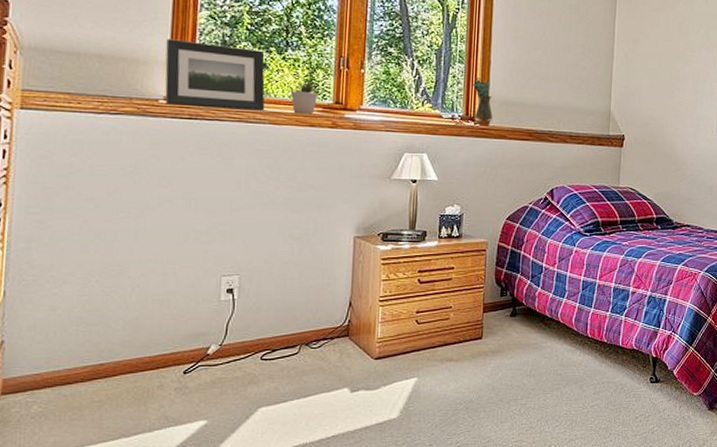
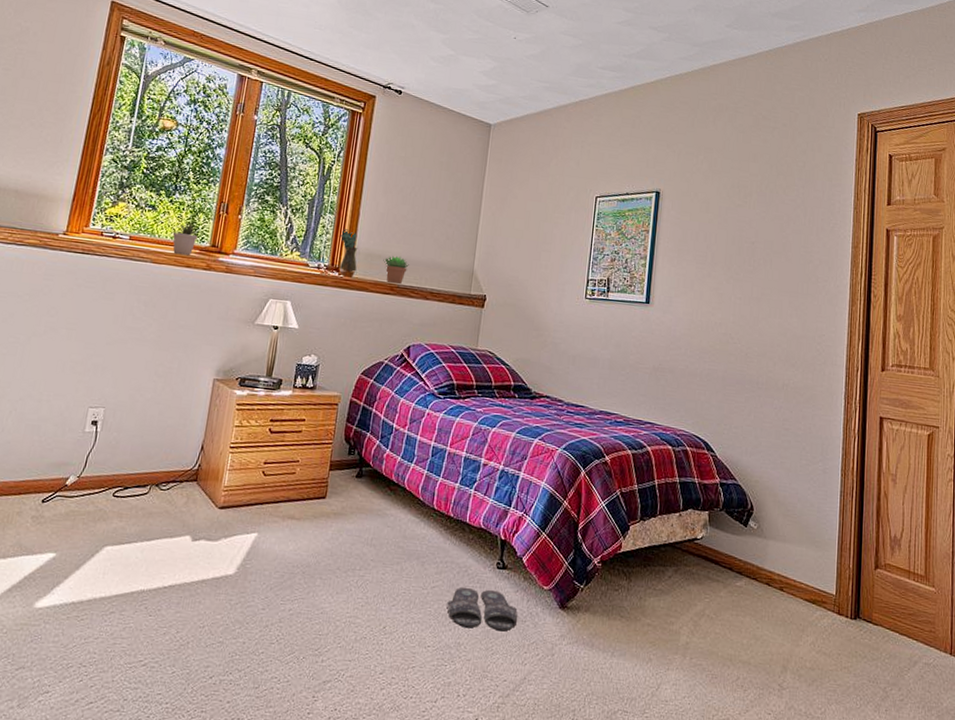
picture frame: present [164,38,265,111] -> none [63,178,155,250]
succulent plant: none [519,102,546,130] -> present [383,256,409,285]
slippers: none [606,401,671,437] -> present [447,586,518,632]

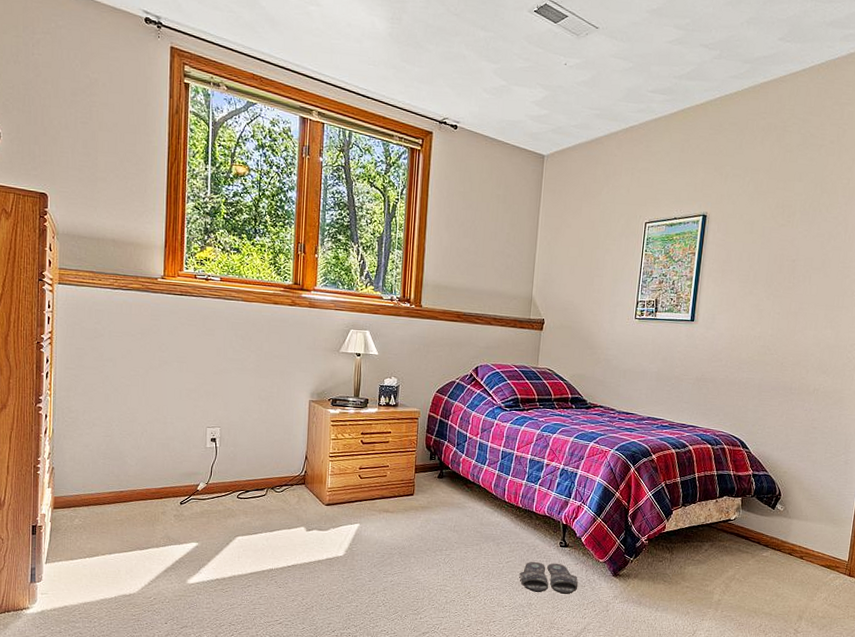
potted plant: present [173,220,199,256] -> none [259,261,281,294]
vase: present [339,227,358,278] -> none [409,262,426,308]
succulent plant: present [383,256,409,285] -> none [449,286,473,313]

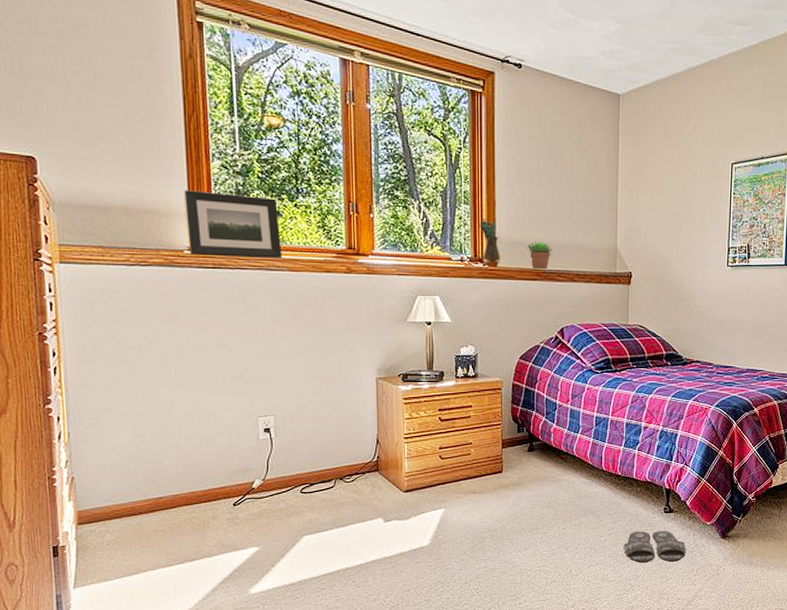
picture frame: none [162,226,239,290] -> present [184,190,283,258]
vase: none [409,262,426,308] -> present [479,217,500,267]
succulent plant: none [449,286,473,313] -> present [526,242,552,270]

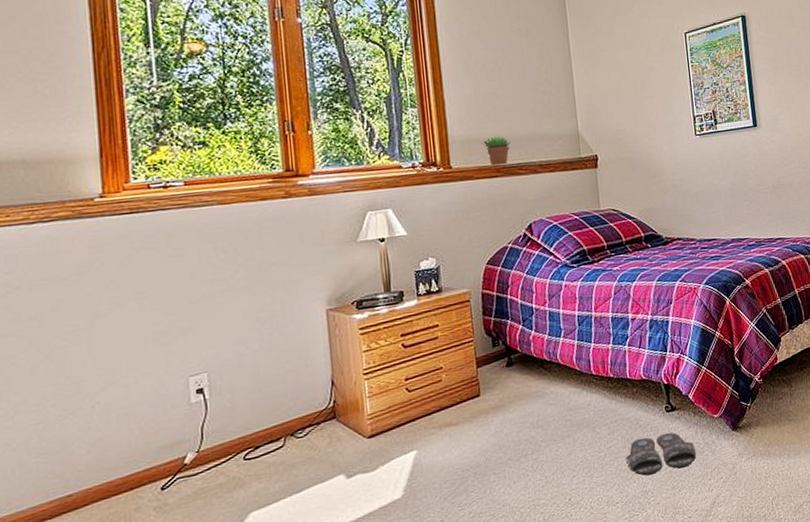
picture frame: present [184,190,283,258] -> none [94,128,211,202]
vase: present [479,217,500,267] -> none [429,119,456,170]

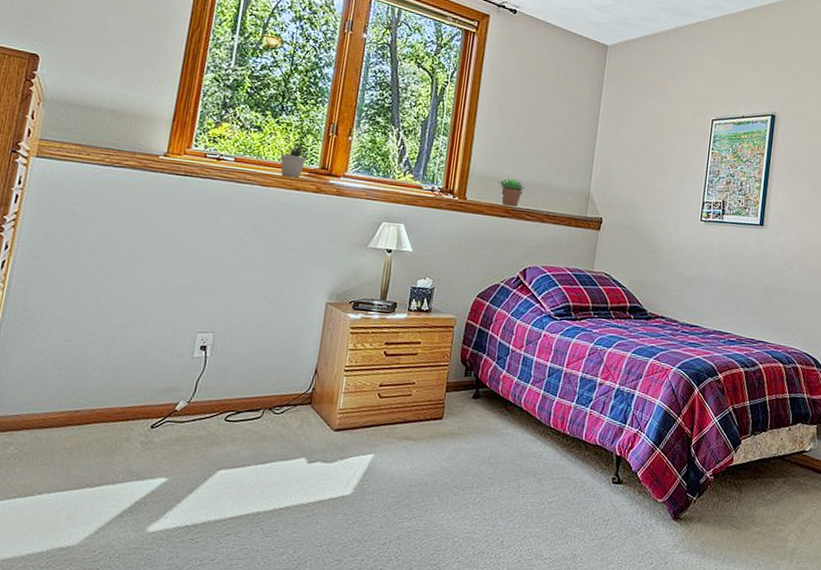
potted plant: none [236,149,267,190] -> present [280,142,307,179]
slippers: present [626,432,696,475] -> none [563,501,633,543]

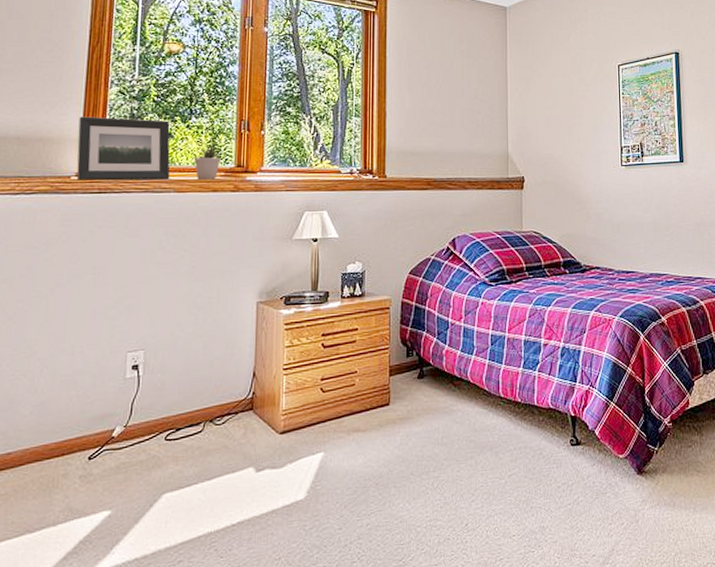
picture frame: none [164,98,261,172] -> present [76,116,170,182]
succulent plant: present [498,179,525,208] -> none [416,151,443,179]

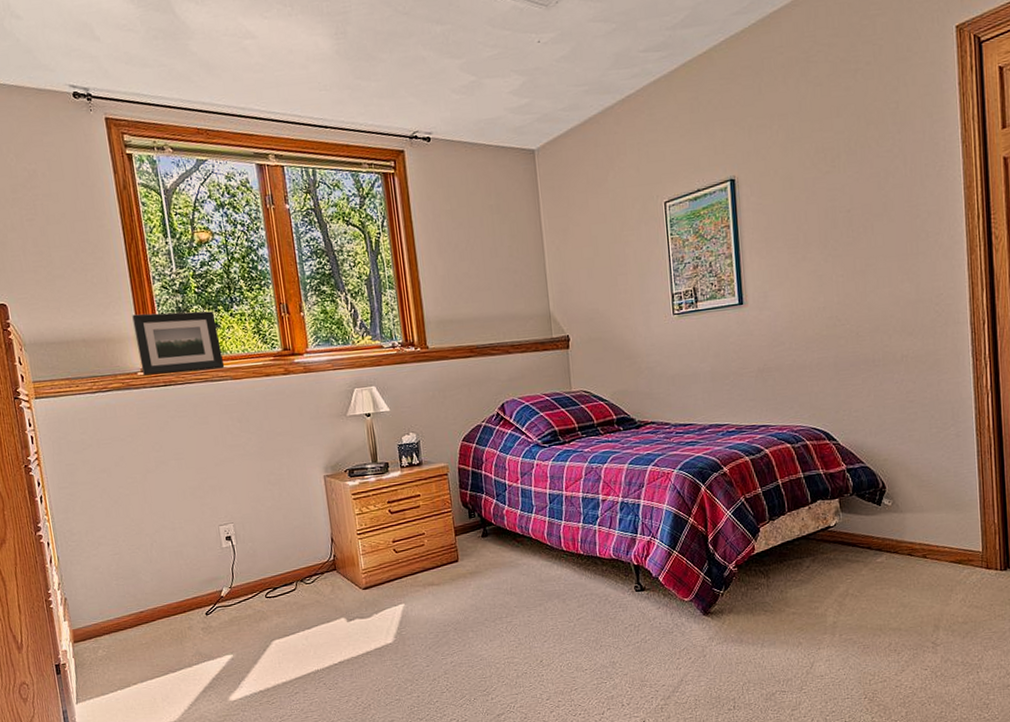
potted plant: present [195,143,221,180] -> none [244,329,268,366]

